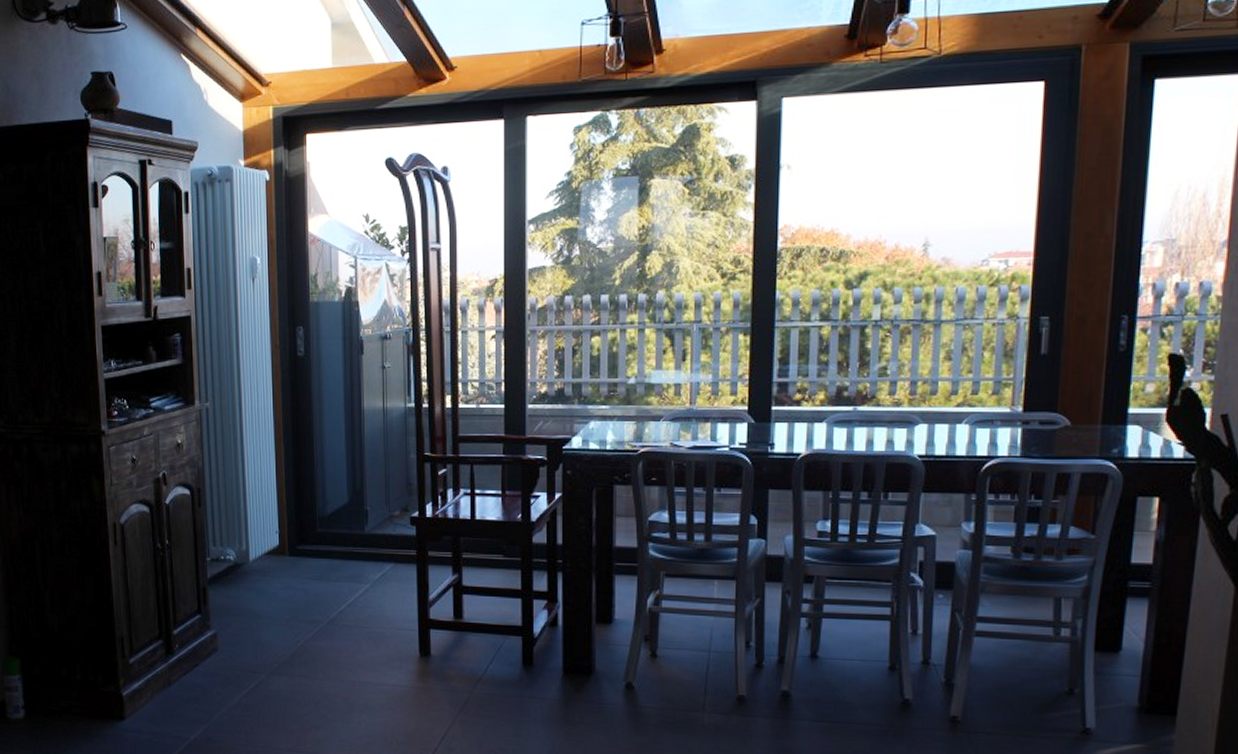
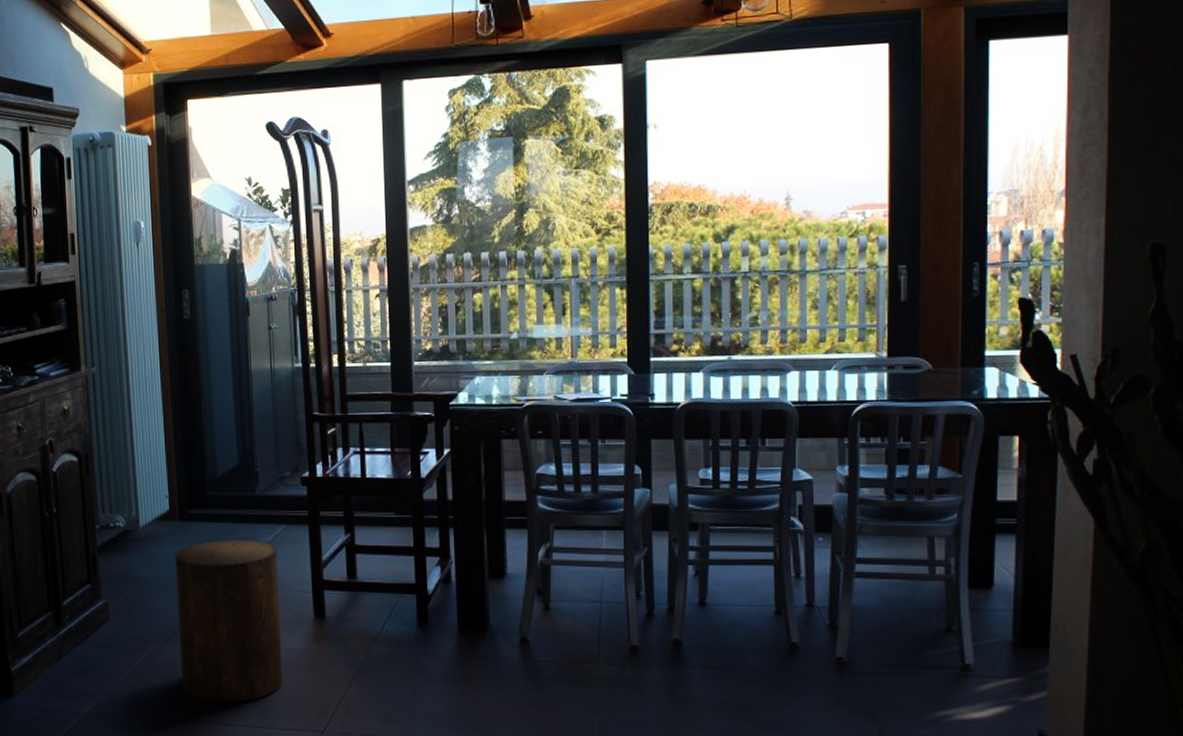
stool: none [284,576,387,735] -> present [175,539,284,703]

